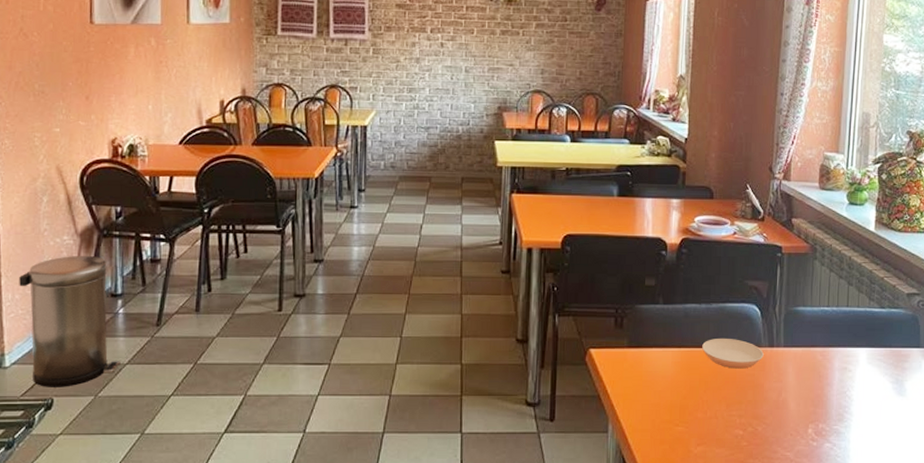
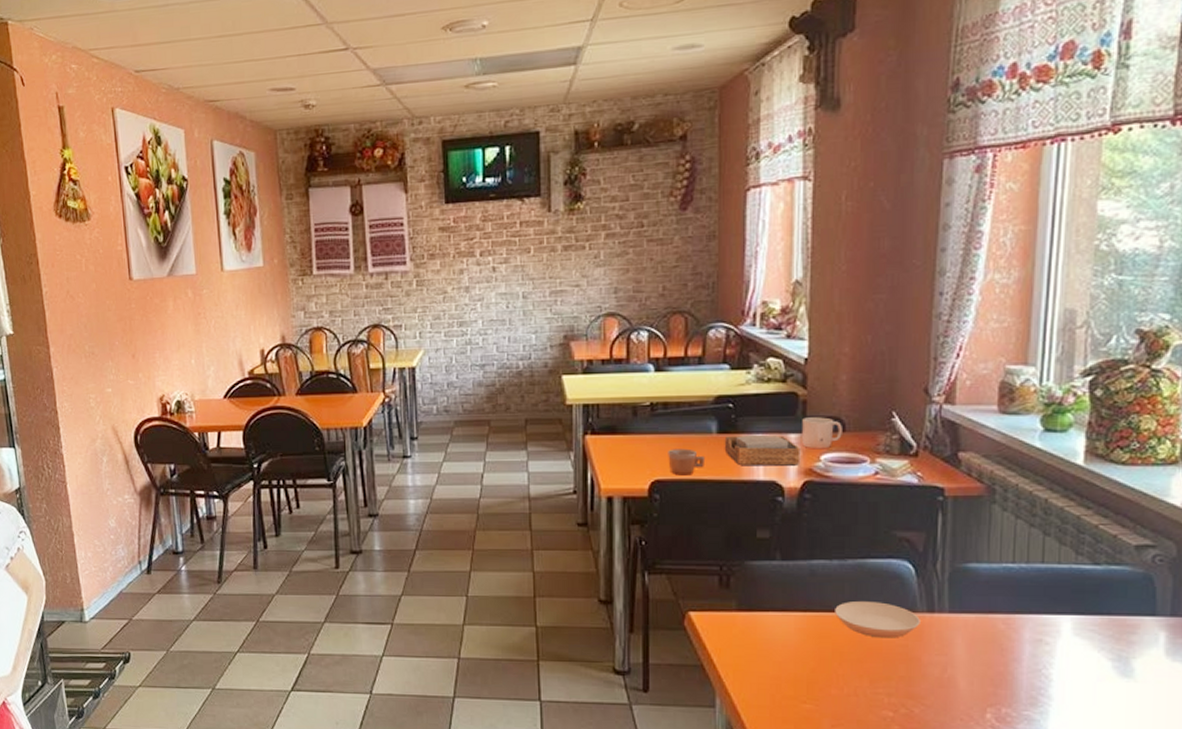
pedal bin: present [19,255,121,387] -> none [89,513,188,642]
cup: none [578,208,608,231] -> present [668,448,706,476]
napkin holder: none [622,198,680,225] -> present [724,434,801,466]
mug: none [681,186,711,213] -> present [802,417,842,450]

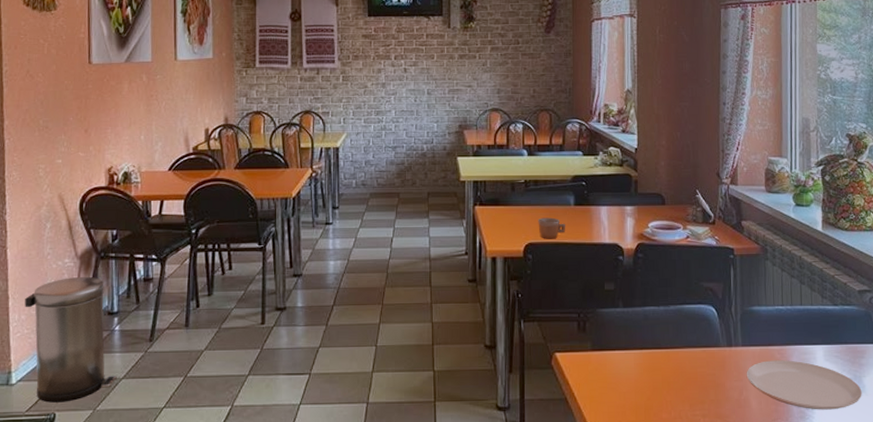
pedal bin: none [89,513,188,642] -> present [25,276,117,403]
napkin holder: present [724,434,801,466] -> none [579,206,635,232]
mug: present [802,417,842,450] -> none [635,193,663,219]
saucer: present [835,600,920,638] -> none [663,338,723,369]
plate: none [953,632,1129,698] -> present [746,360,862,410]

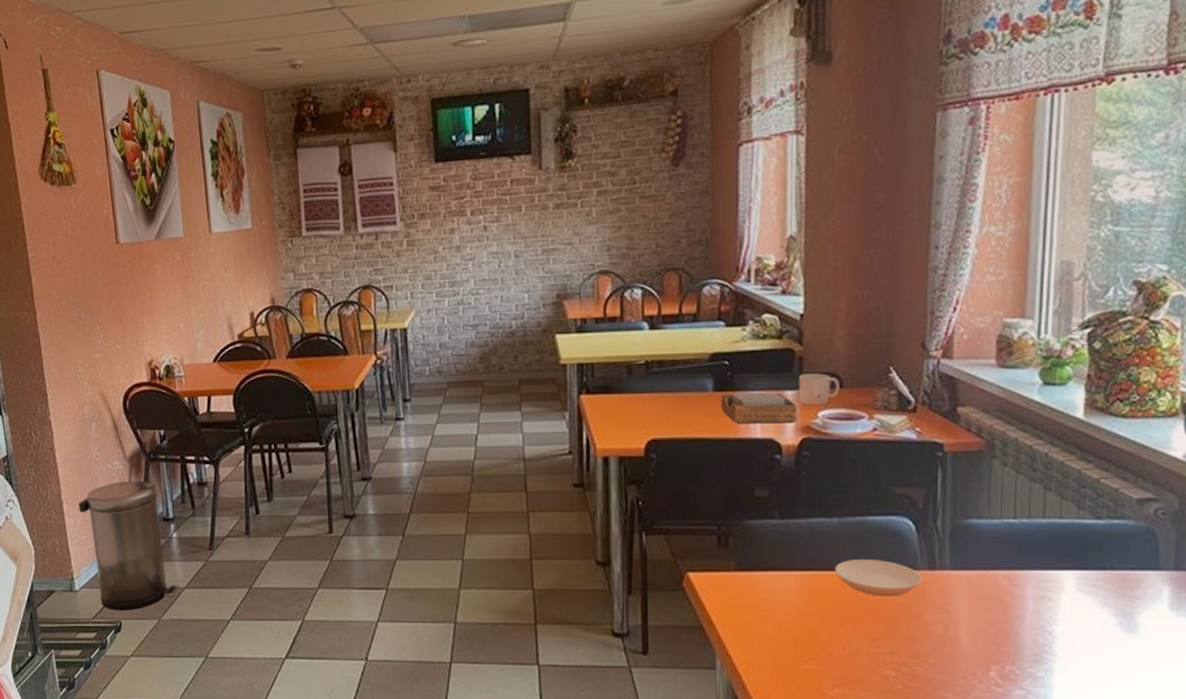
cup: present [538,217,566,239] -> none [663,407,702,434]
napkin holder: none [579,206,635,232] -> present [720,391,798,423]
mug: none [635,193,663,219] -> present [799,373,840,406]
saucer: none [663,338,723,369] -> present [835,558,922,596]
plate: present [746,360,862,410] -> none [955,588,1133,654]

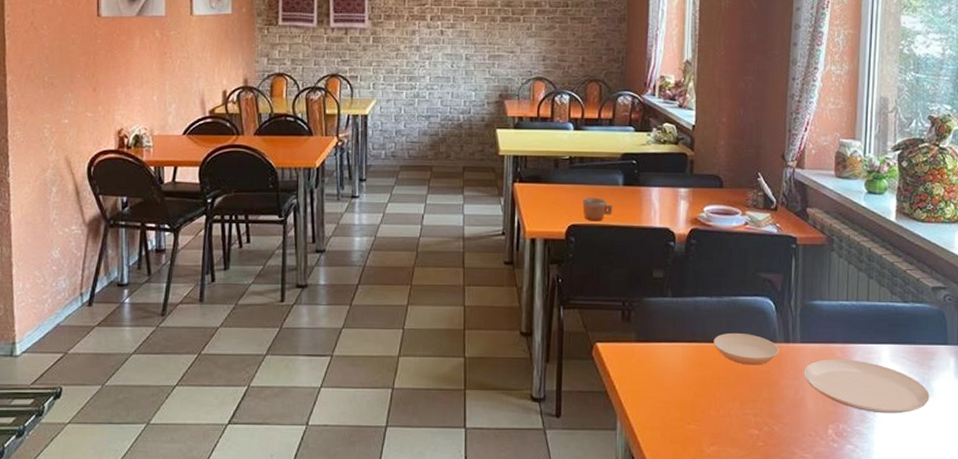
pedal bin: present [79,480,179,611] -> none [29,245,127,376]
cup: none [663,407,702,434] -> present [582,197,613,221]
napkin holder: present [720,391,798,423] -> none [628,187,688,215]
mug: present [799,373,840,406] -> none [690,175,721,202]
plate: none [955,588,1133,654] -> present [803,359,930,414]

